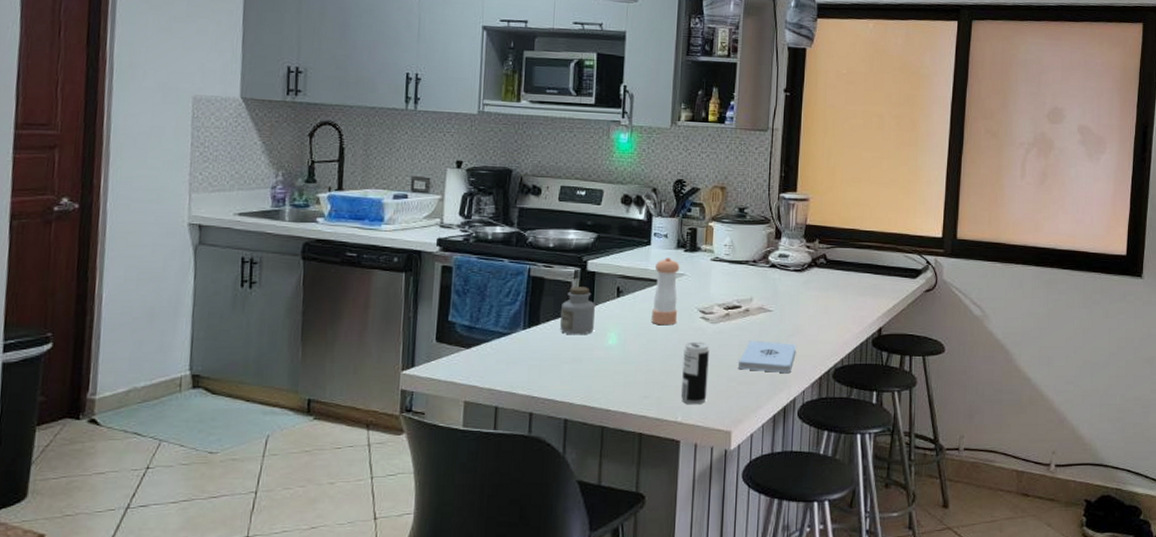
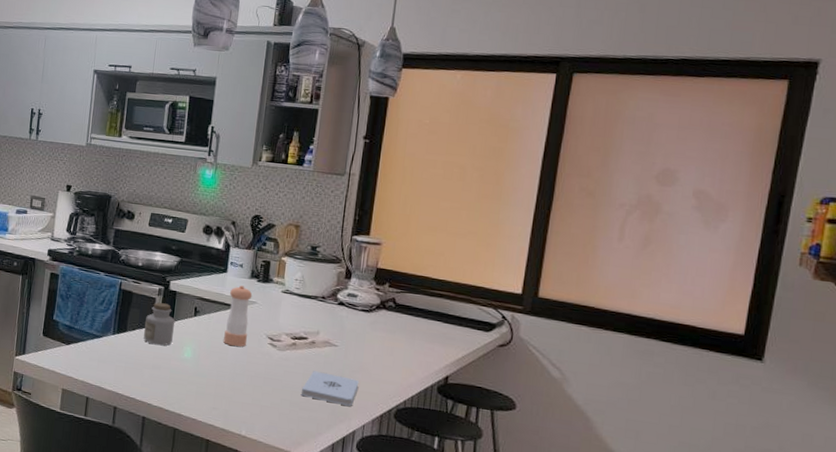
beverage can: present [681,341,709,405] -> none [246,364,275,423]

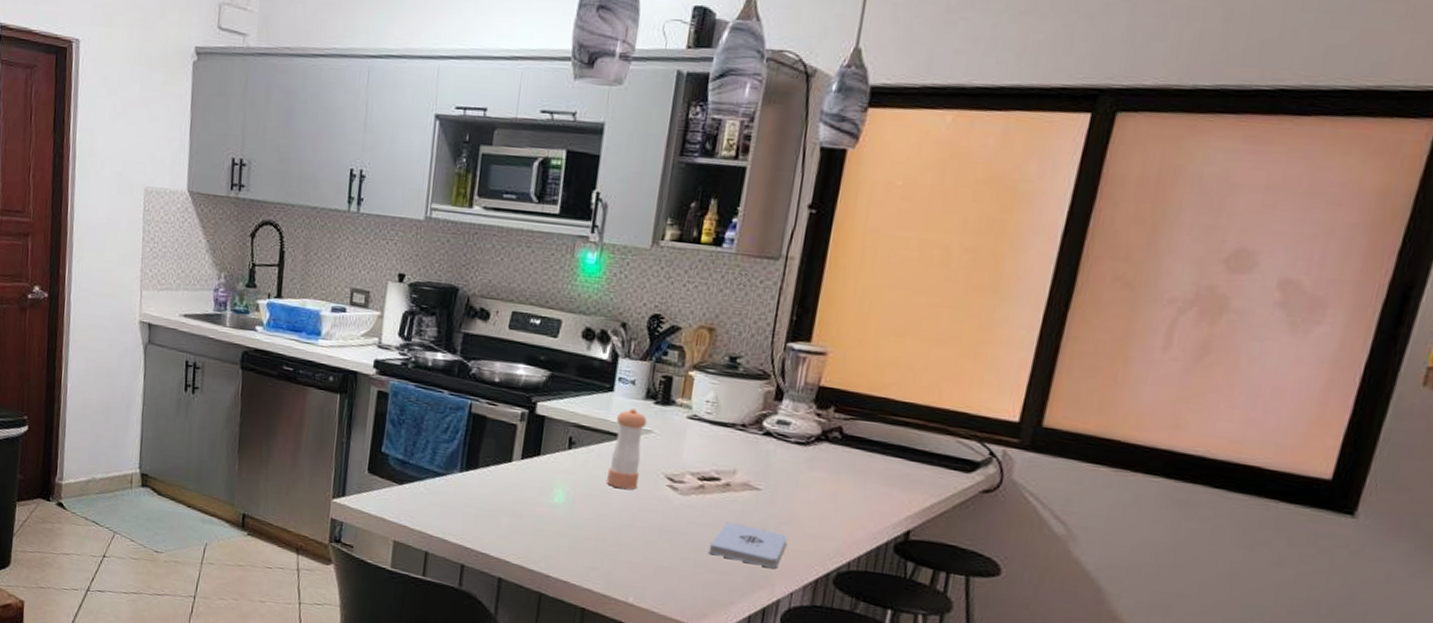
jar: present [143,302,176,346] -> none [500,430,543,487]

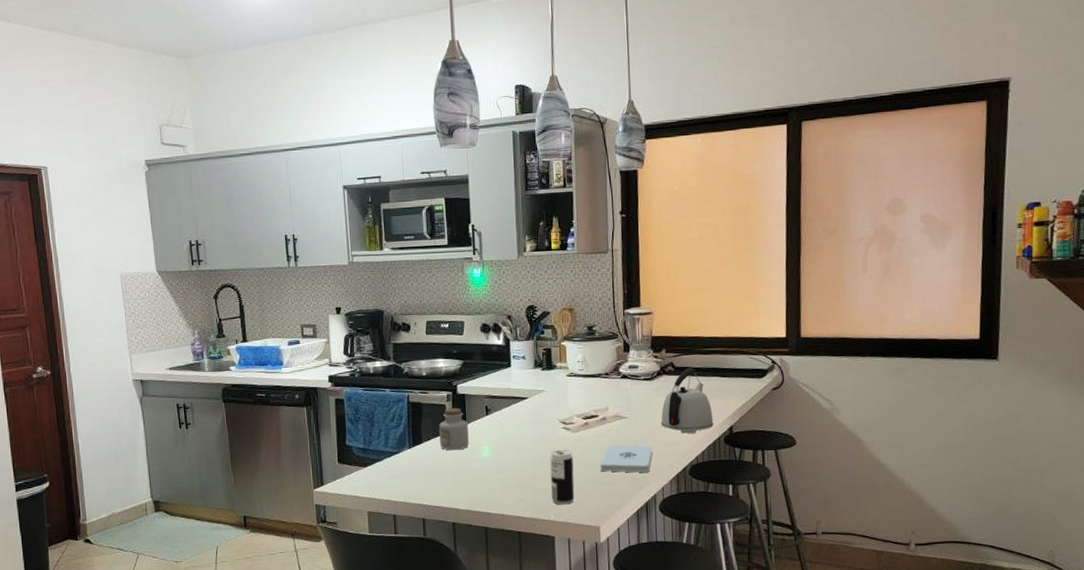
jar: none [500,430,543,487] -> present [439,408,469,451]
pepper shaker: present [607,408,647,490] -> none [516,376,542,437]
beverage can: none [635,512,675,588] -> present [550,449,575,505]
kettle: none [806,438,886,530] -> present [661,368,714,434]

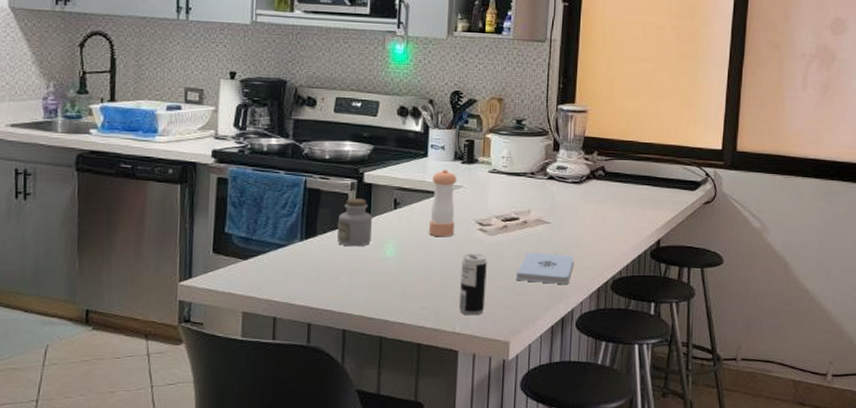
pepper shaker: none [516,376,542,437] -> present [429,169,457,237]
kettle: present [661,368,714,434] -> none [585,174,641,244]

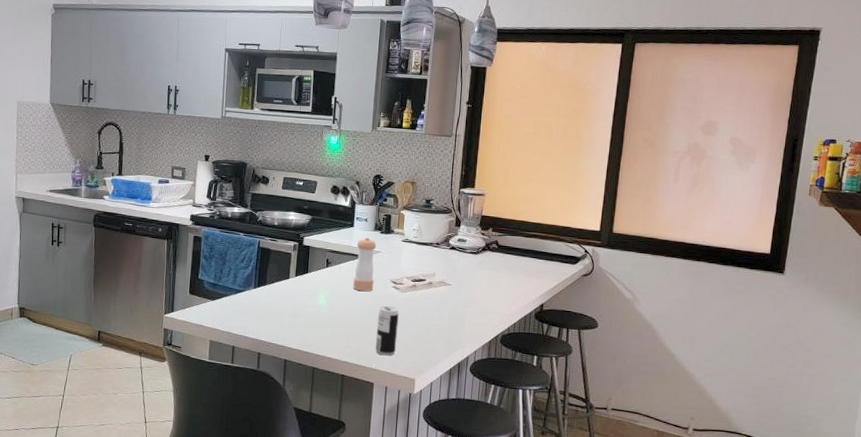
jar: present [337,198,373,247] -> none [282,257,310,295]
notepad: present [515,252,575,284] -> none [421,308,471,336]

